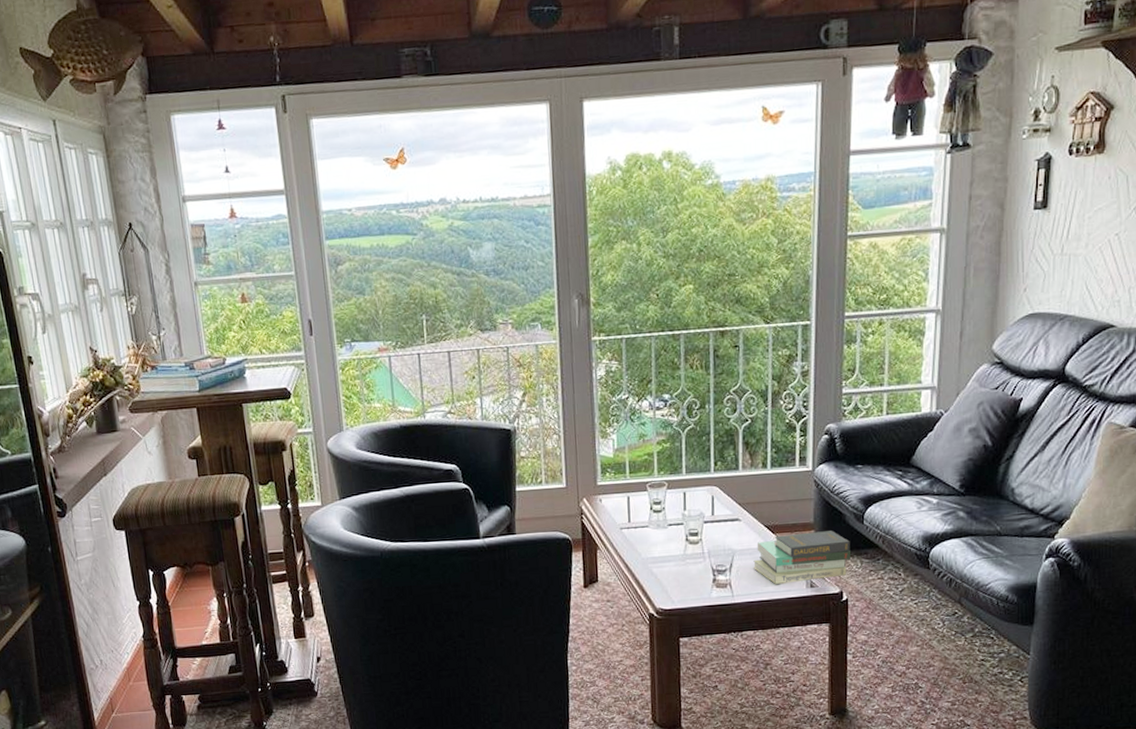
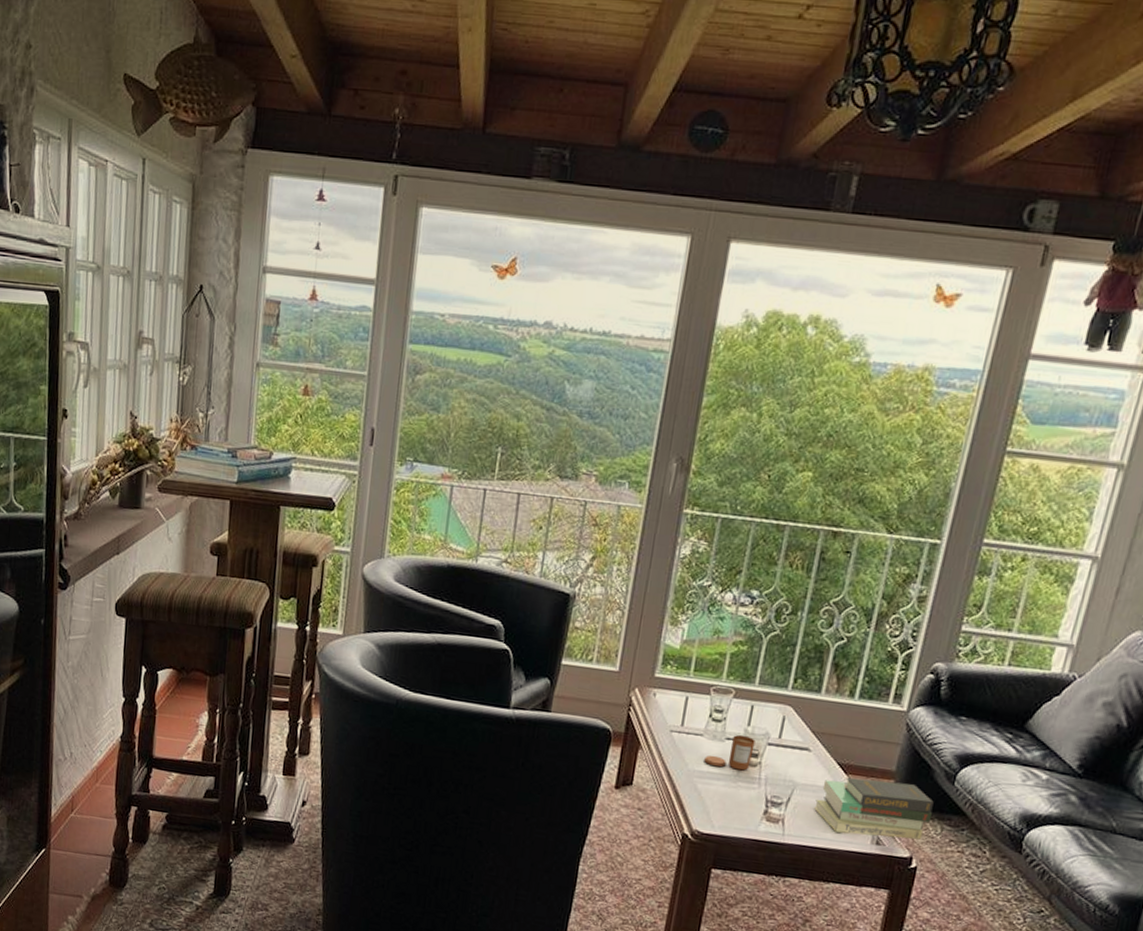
candle: none [654,519,694,551] -> present [704,734,755,771]

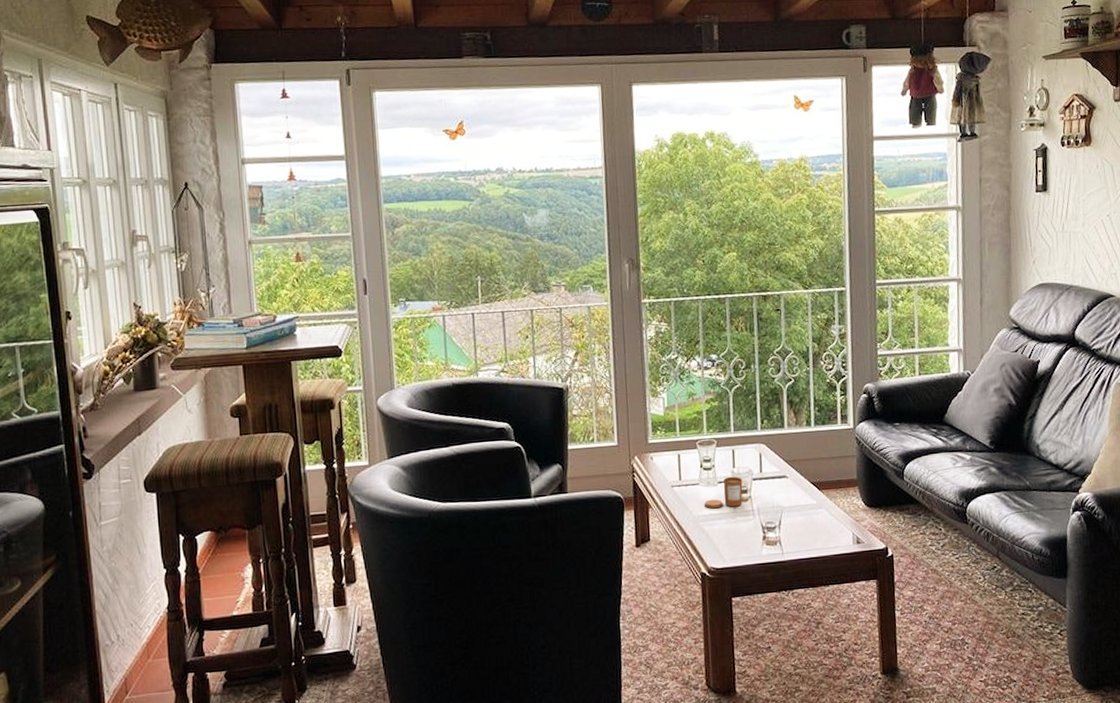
books: present [814,777,934,840] -> none [801,487,894,541]

